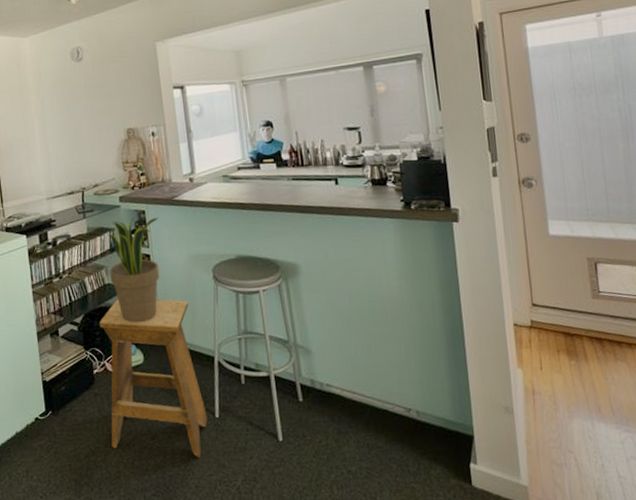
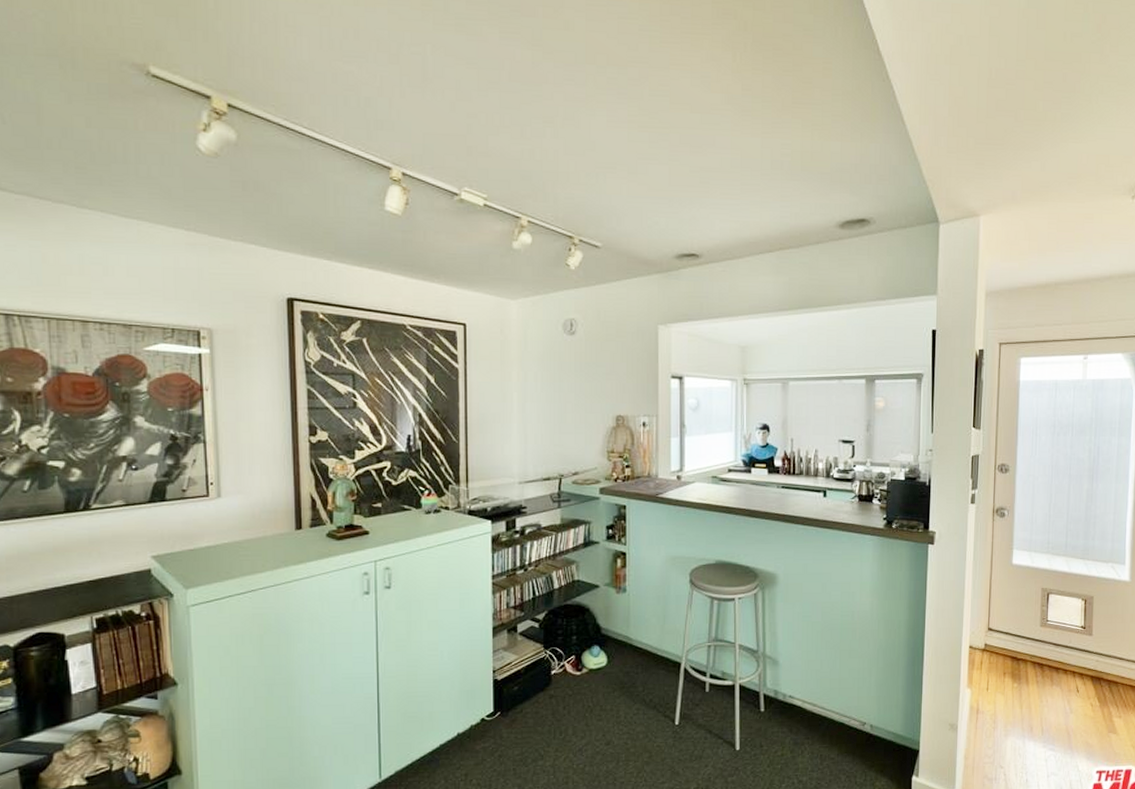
stool: present [99,299,208,458] -> none [563,598,667,765]
potted plant: present [108,218,160,323] -> none [581,512,639,624]

